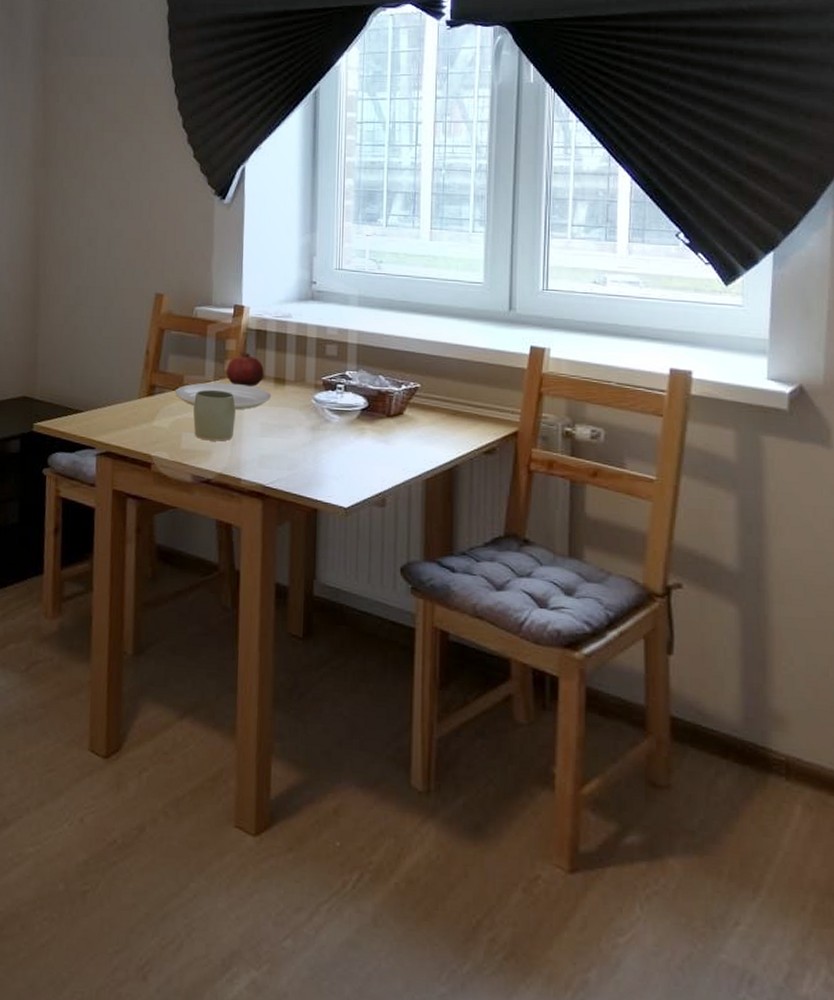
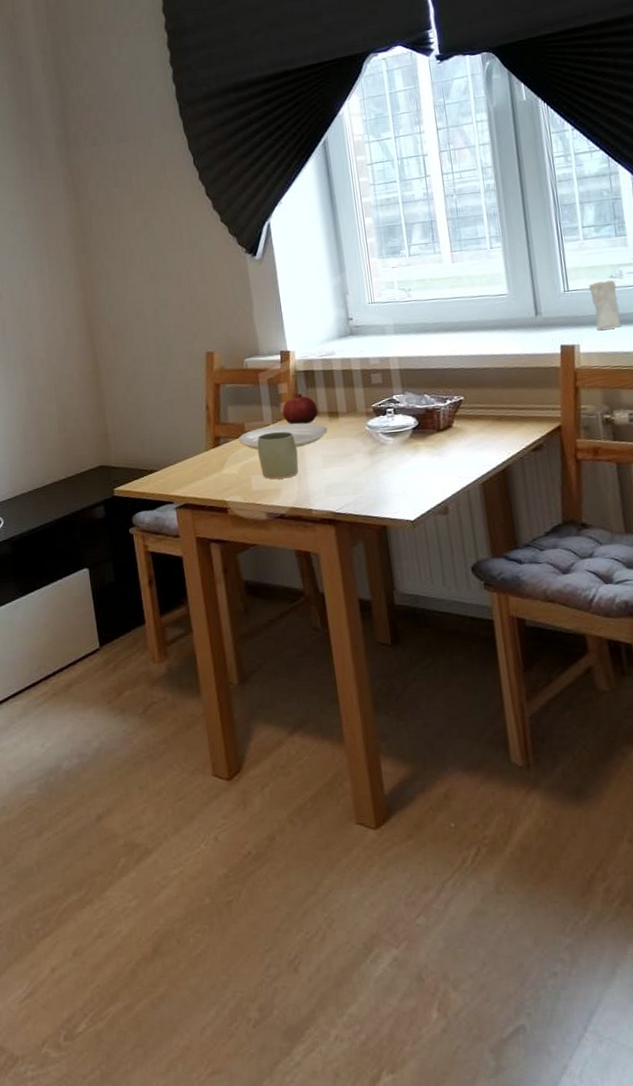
candle: none [569,285,598,338] -> present [589,280,622,331]

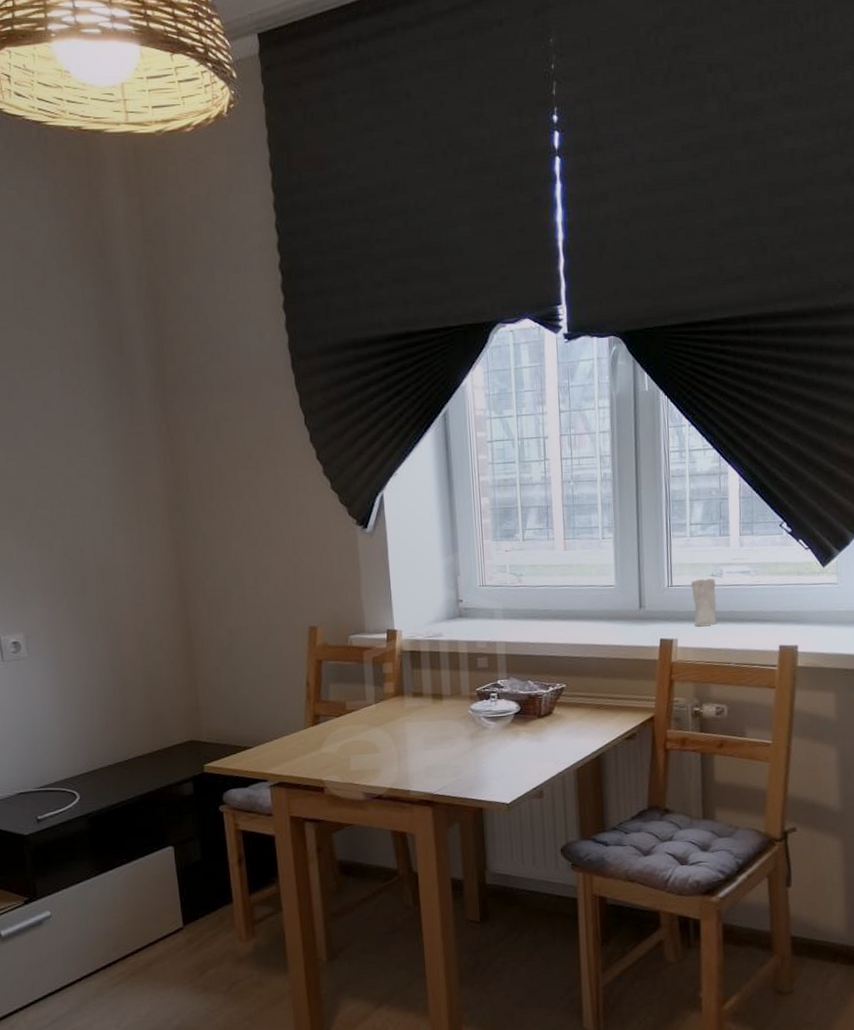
plate: present [238,423,328,450] -> none [338,703,431,730]
mug: present [257,431,299,480] -> none [358,711,400,760]
fruit: present [282,393,318,425] -> none [385,674,422,706]

